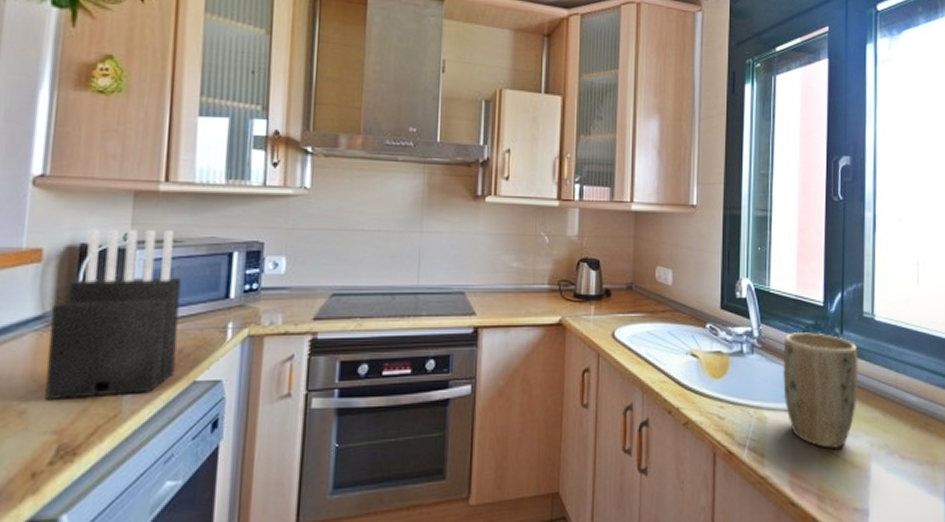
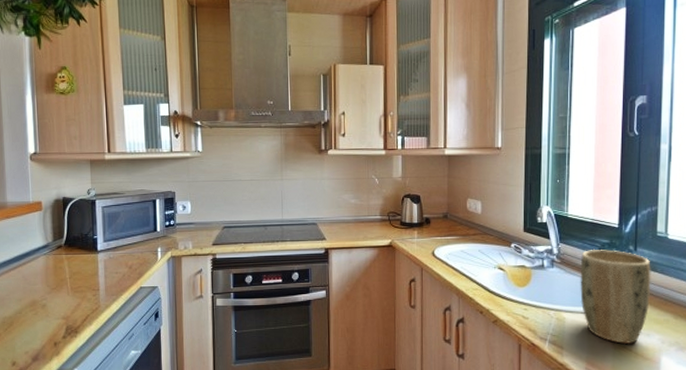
knife block: present [45,228,181,400] -> none [52,185,128,299]

